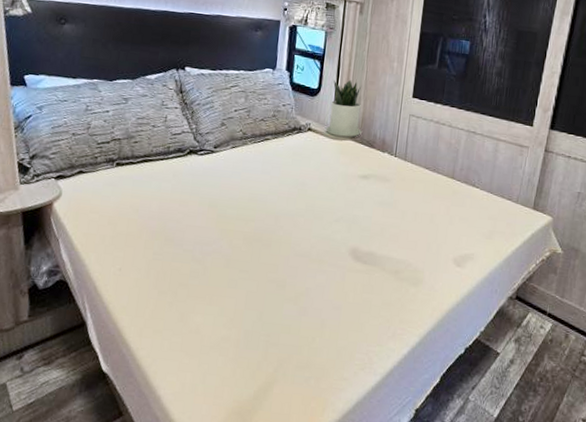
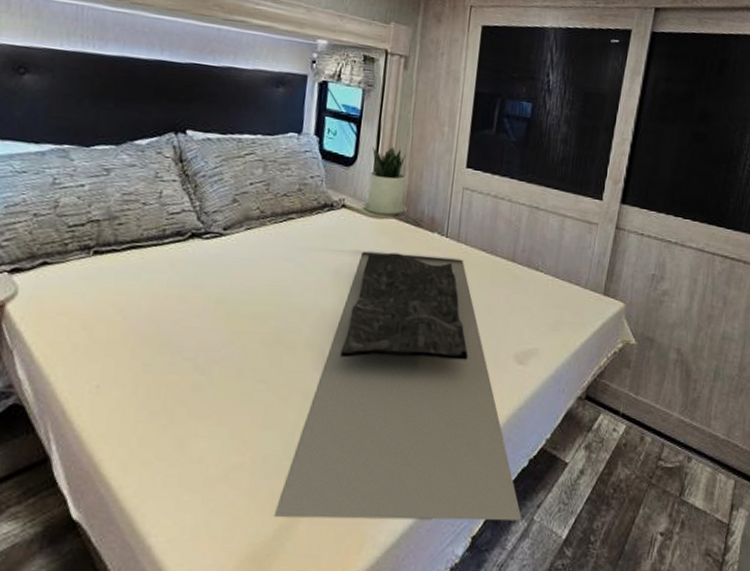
throw blanket: none [255,167,459,399] -> present [275,251,522,521]

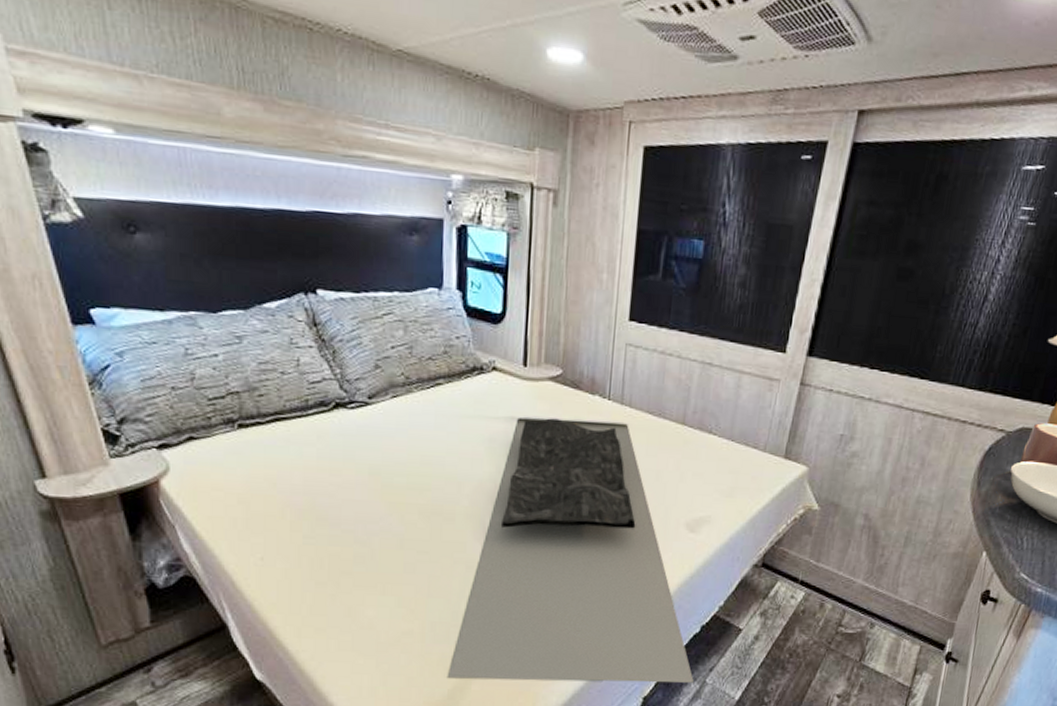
planter: present [363,146,407,215] -> none [516,299,564,377]

